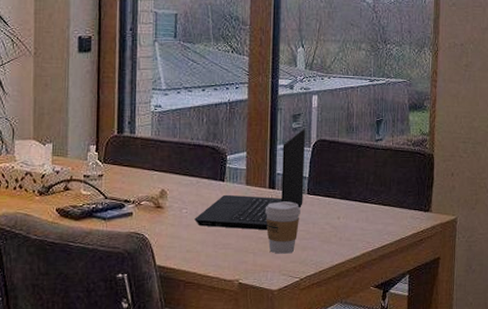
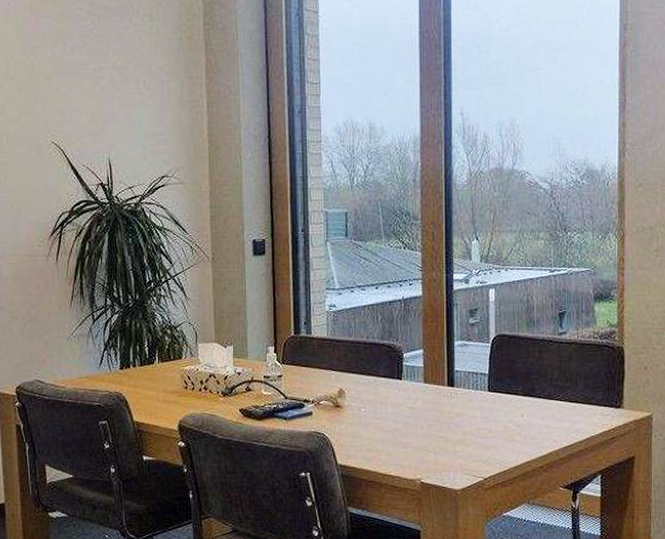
laptop: present [195,128,305,231] -> none [373,323,484,429]
coffee cup: present [265,201,301,254] -> none [444,399,482,453]

